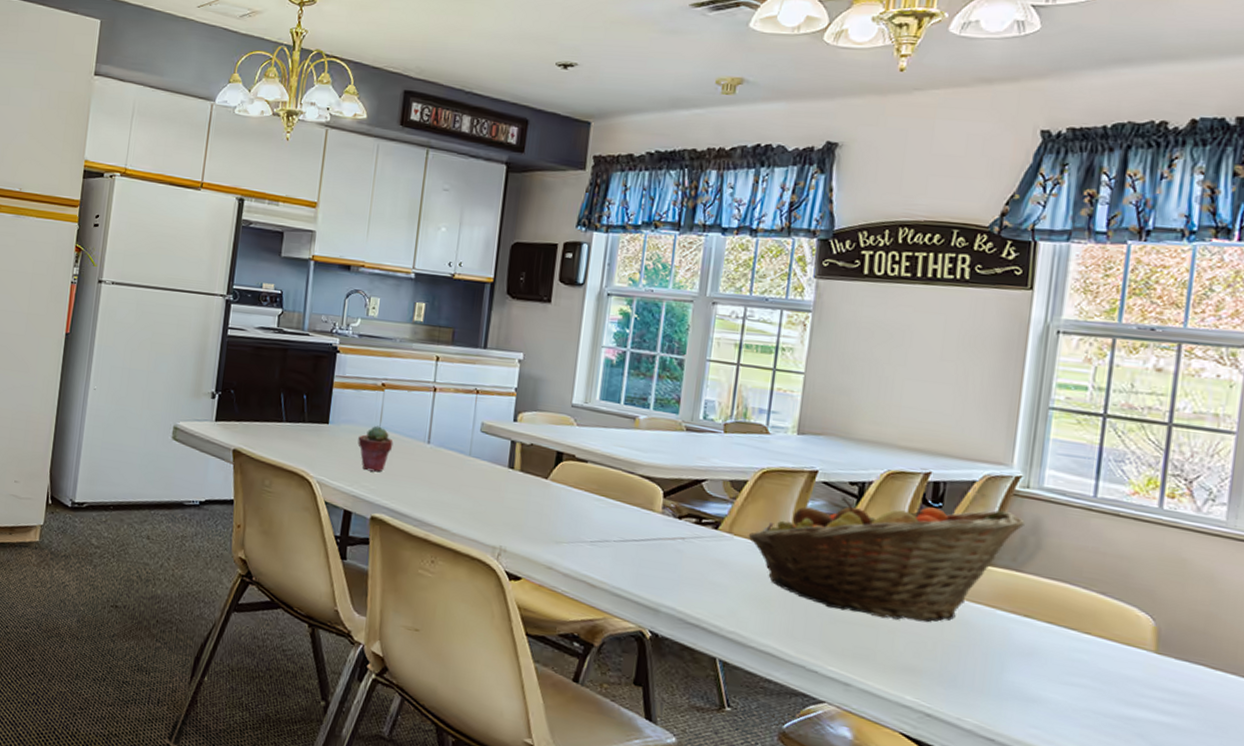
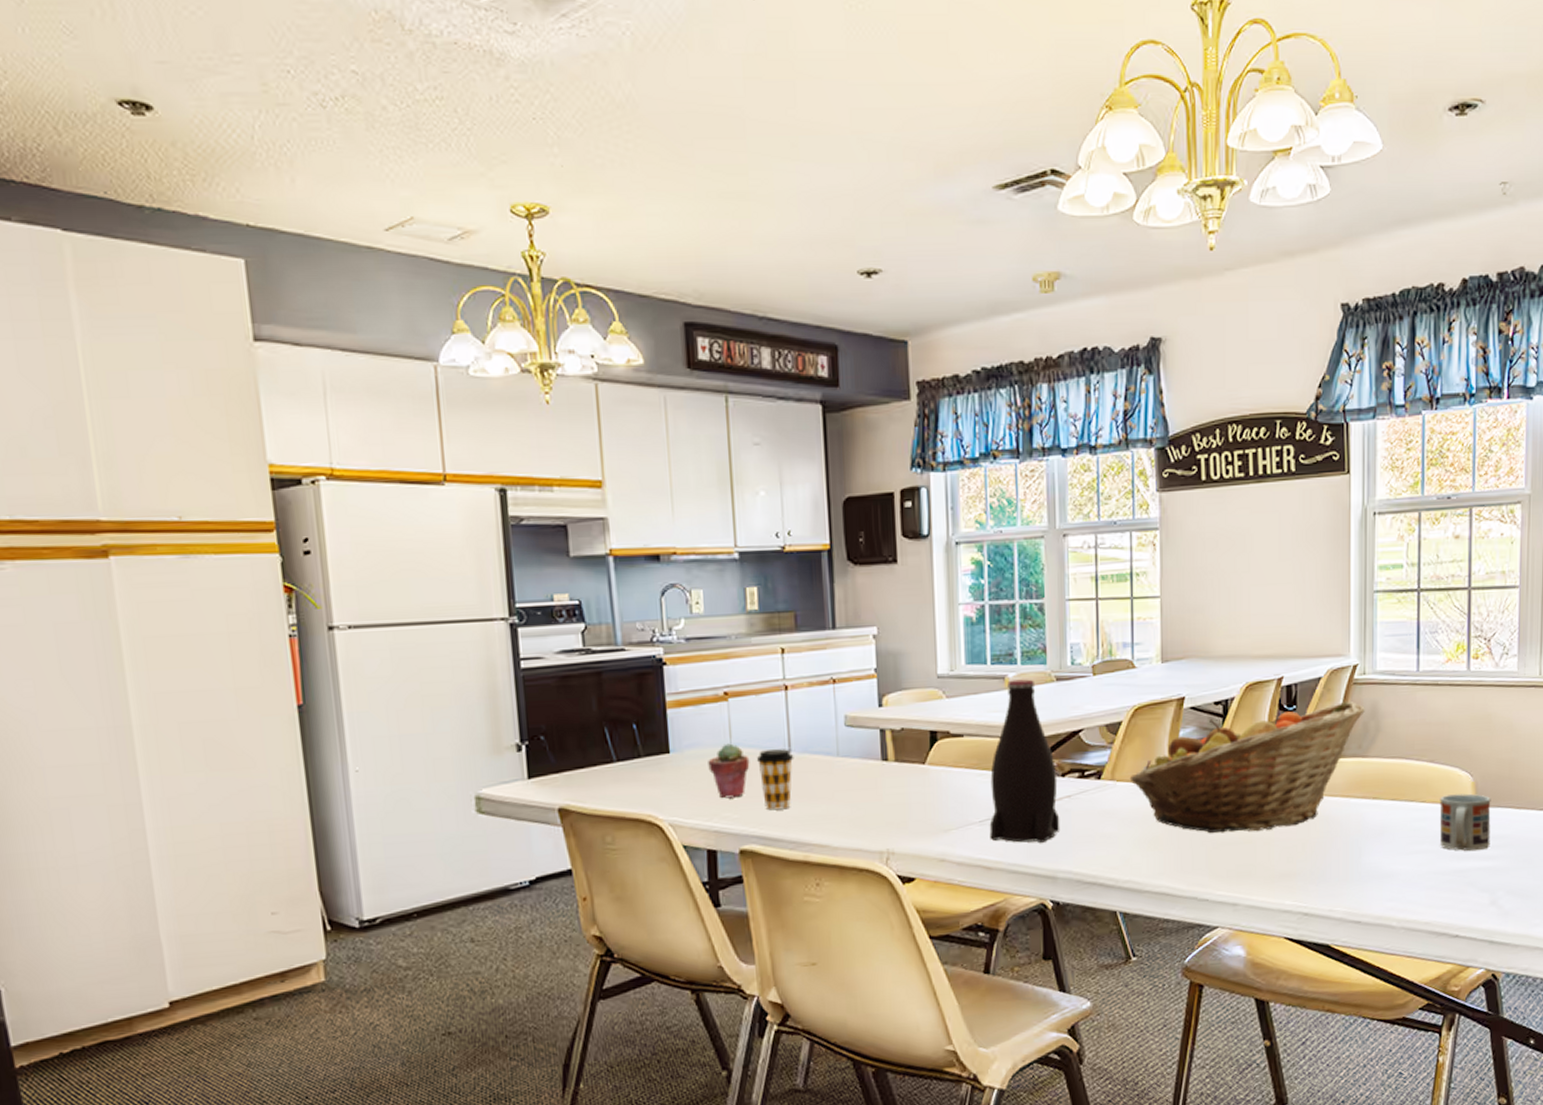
coffee cup: none [398,437,432,491] -> present [756,749,794,811]
bottle: none [598,421,674,576] -> present [989,679,1060,843]
cup: none [1105,632,1177,703] -> present [1439,793,1491,851]

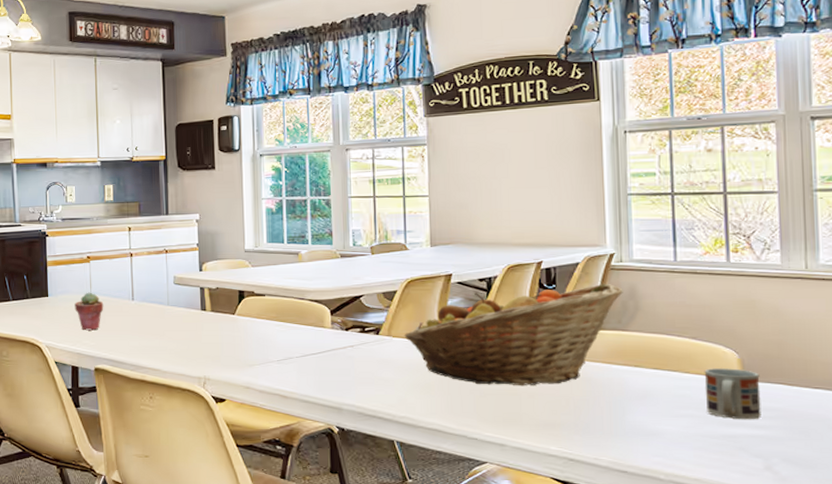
coffee cup: present [756,749,794,811] -> none [108,298,136,341]
bottle: present [989,679,1060,843] -> none [285,255,345,381]

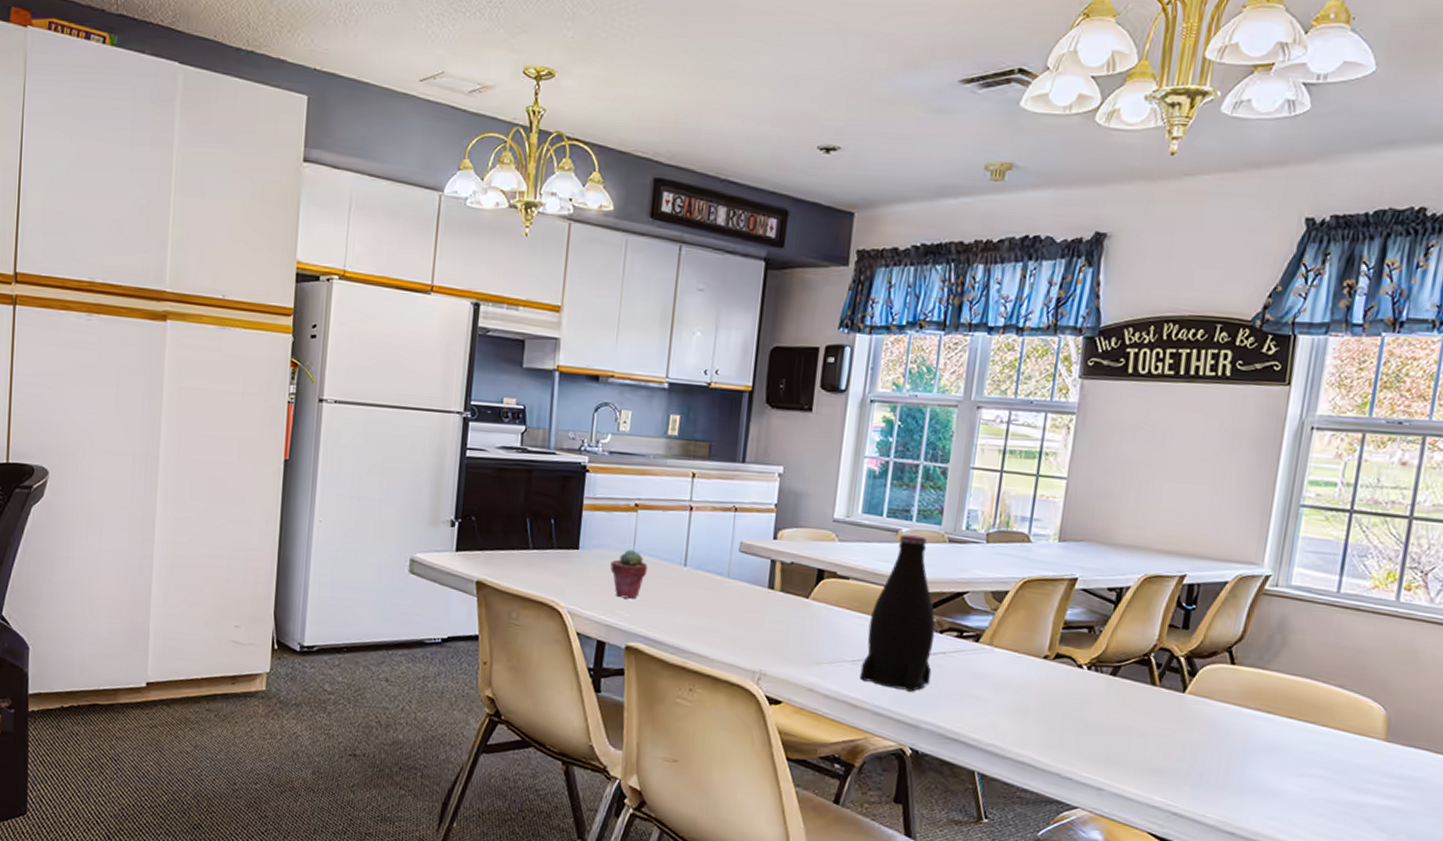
bottle: none [285,255,345,381] -> present [859,534,936,692]
fruit basket: present [404,283,623,386] -> none [1008,603,1272,724]
cup: present [704,368,761,420] -> none [1338,723,1405,788]

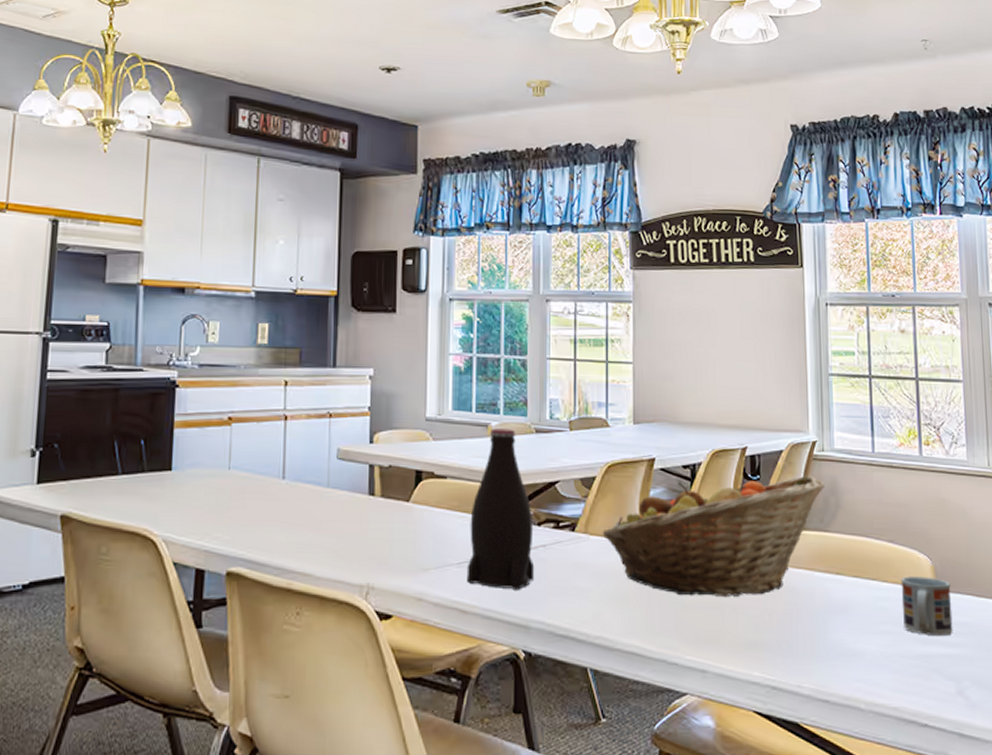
potted succulent: present [610,549,648,599] -> none [206,466,245,520]
fruit basket: none [1008,603,1272,724] -> present [602,475,825,598]
cup: none [1338,723,1405,788] -> present [901,576,953,637]

